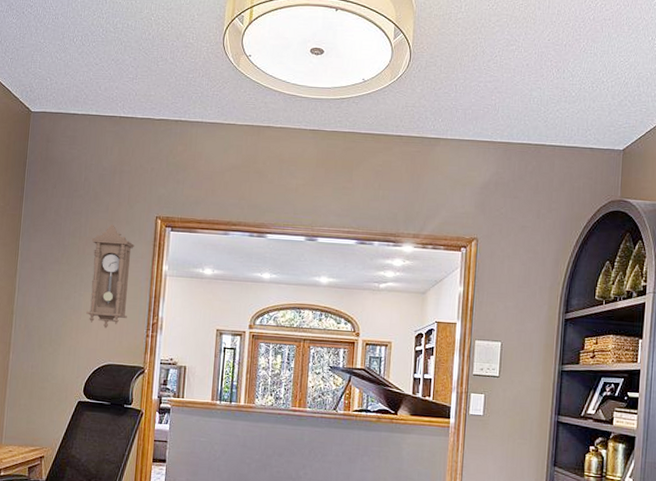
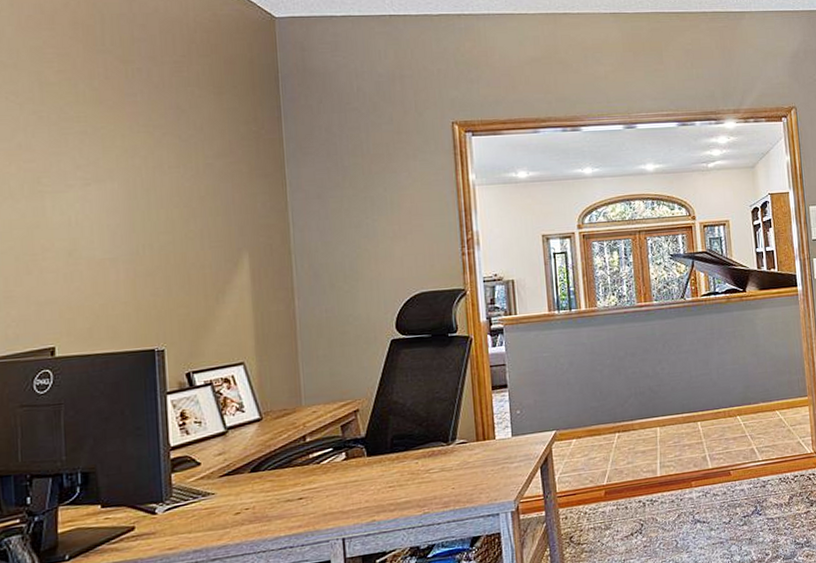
pendulum clock: present [86,223,134,328] -> none [377,135,436,253]

